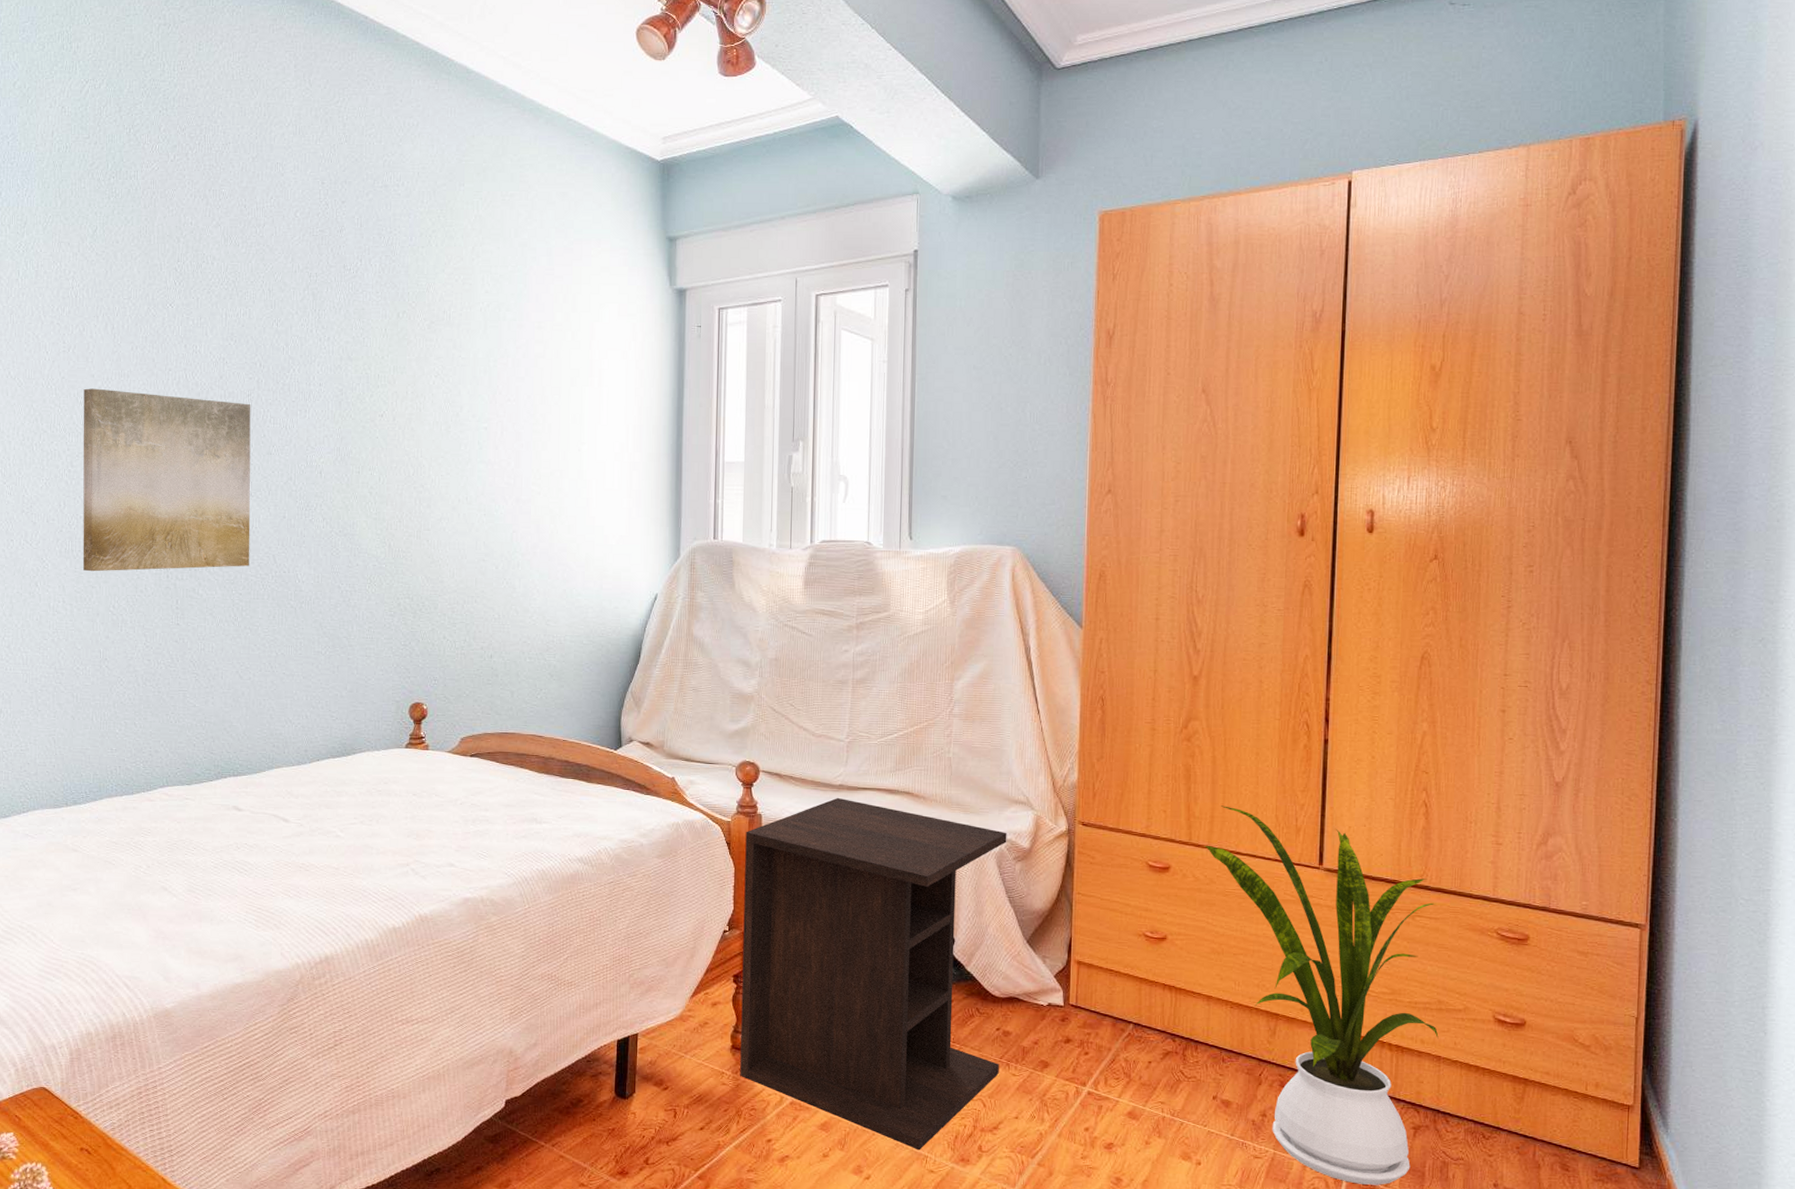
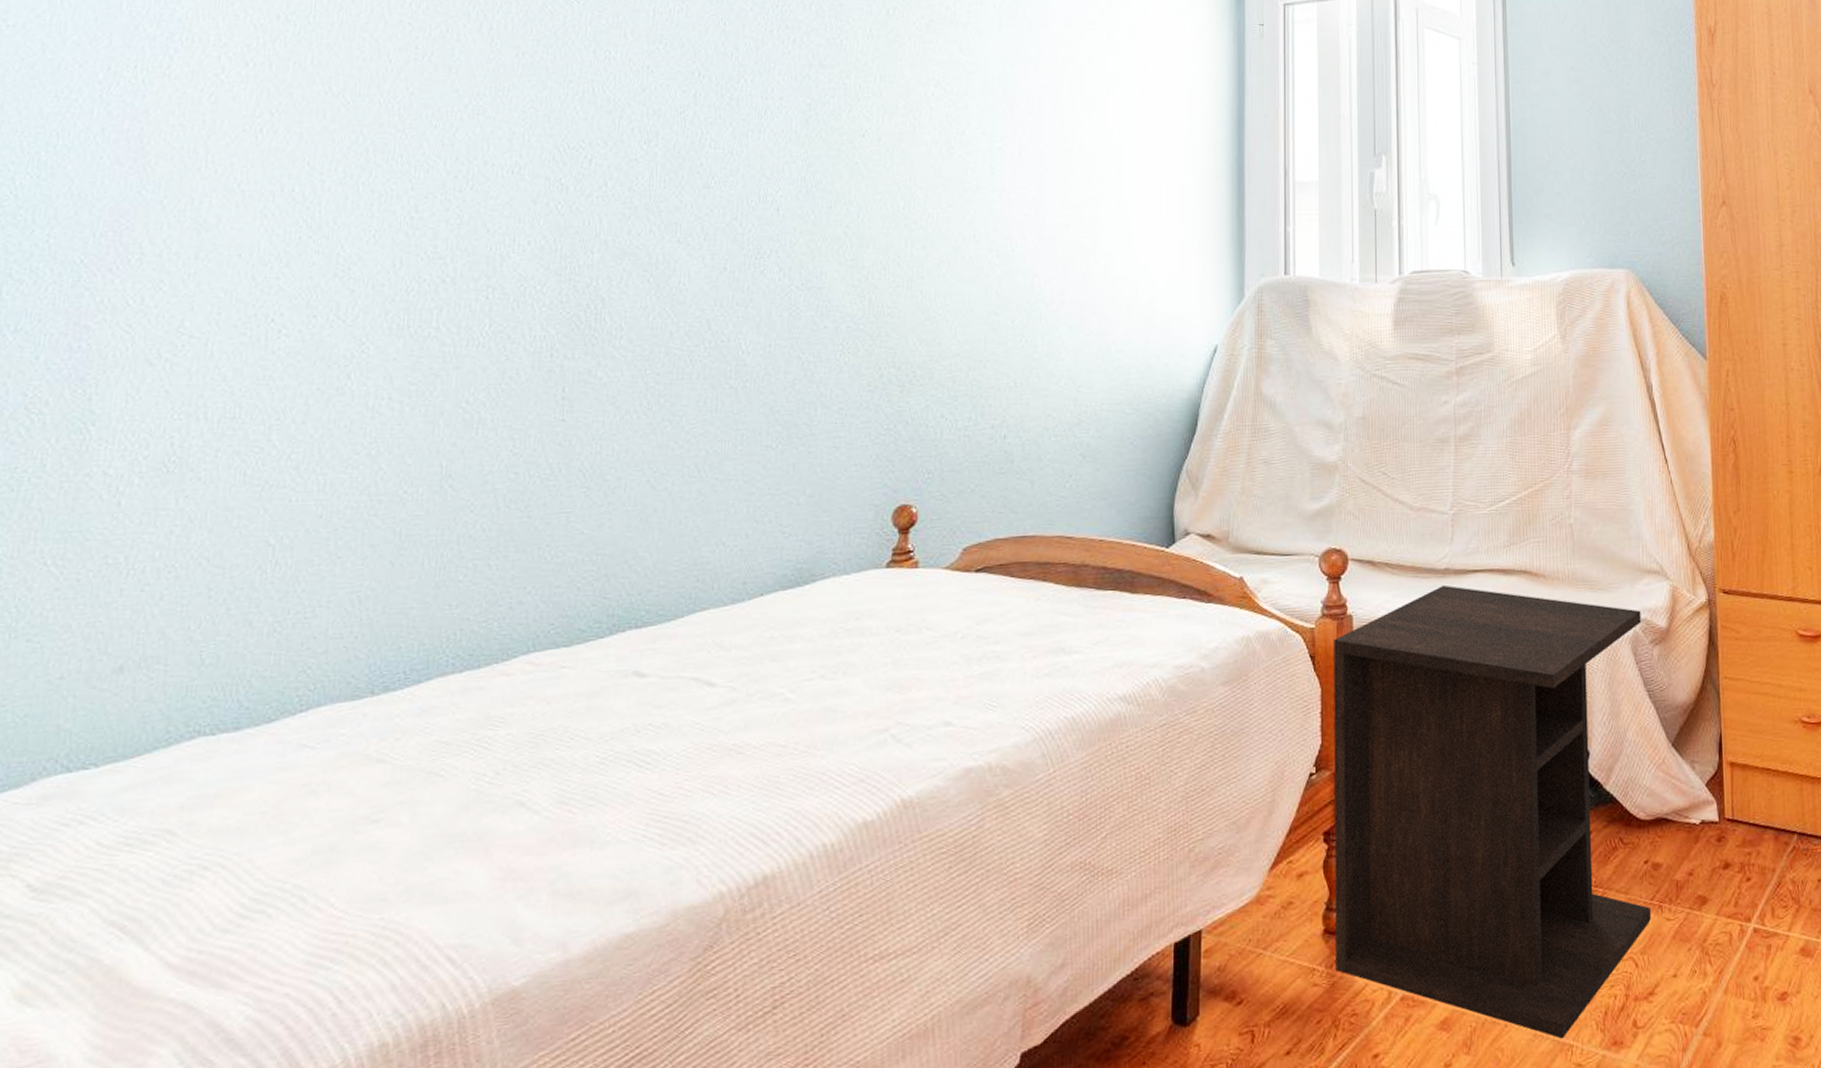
wall art: present [82,388,251,572] -> none [423,107,684,355]

